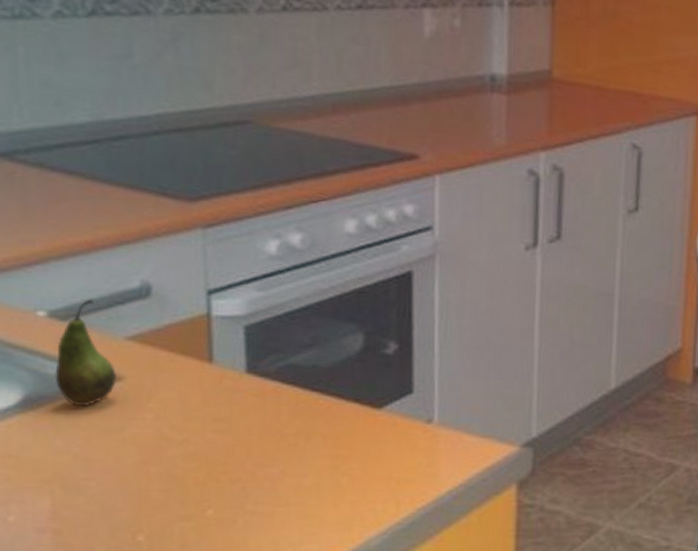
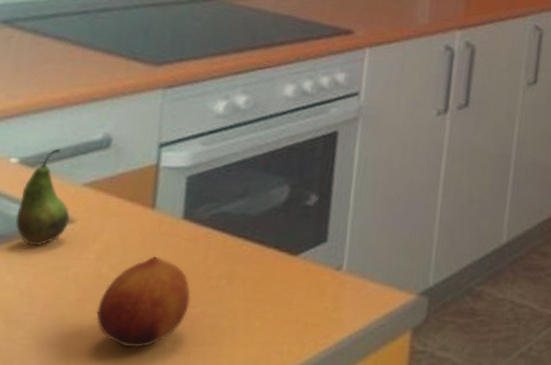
fruit: none [164,414,267,511] -> present [96,256,191,348]

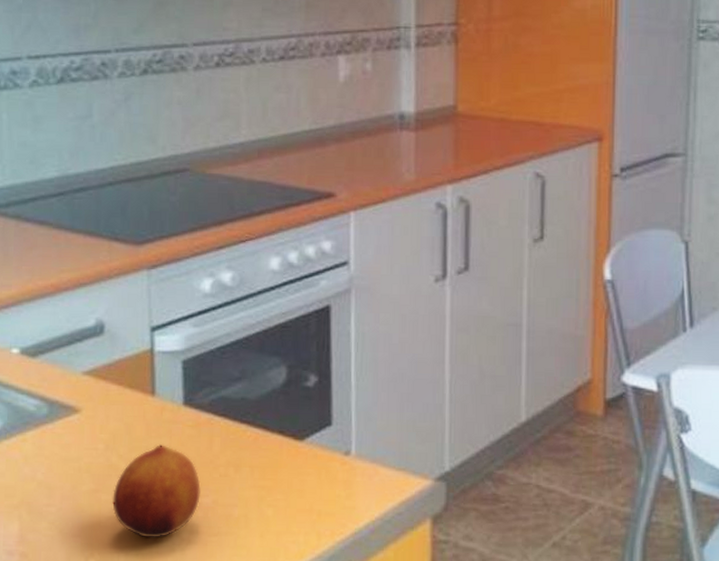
fruit: present [15,148,70,246] -> none [24,337,75,437]

